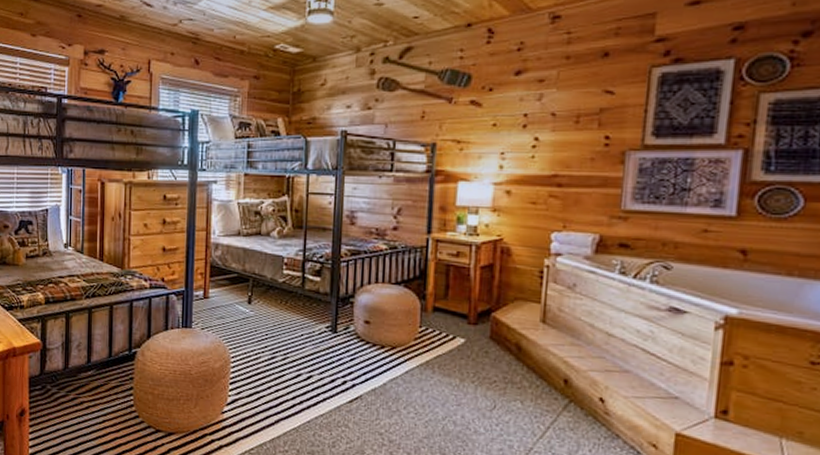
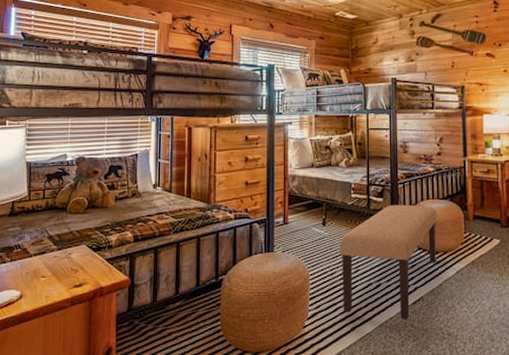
bench: none [266,286,387,420] -> present [339,205,438,320]

